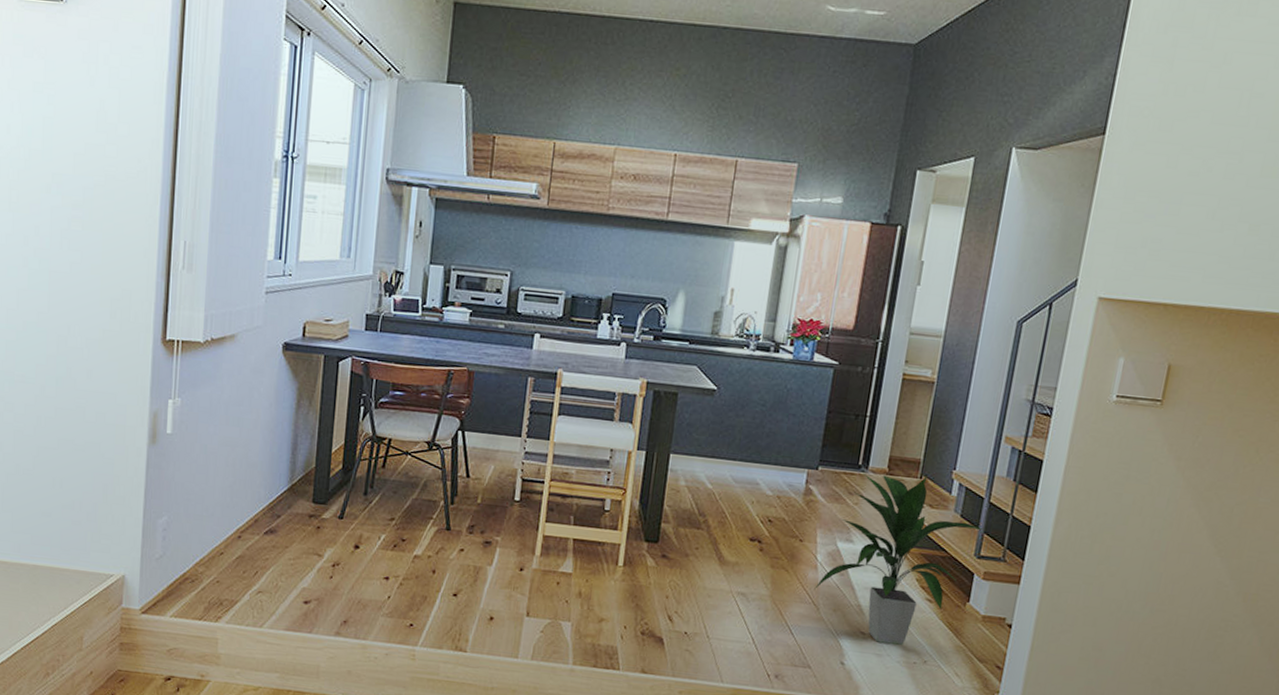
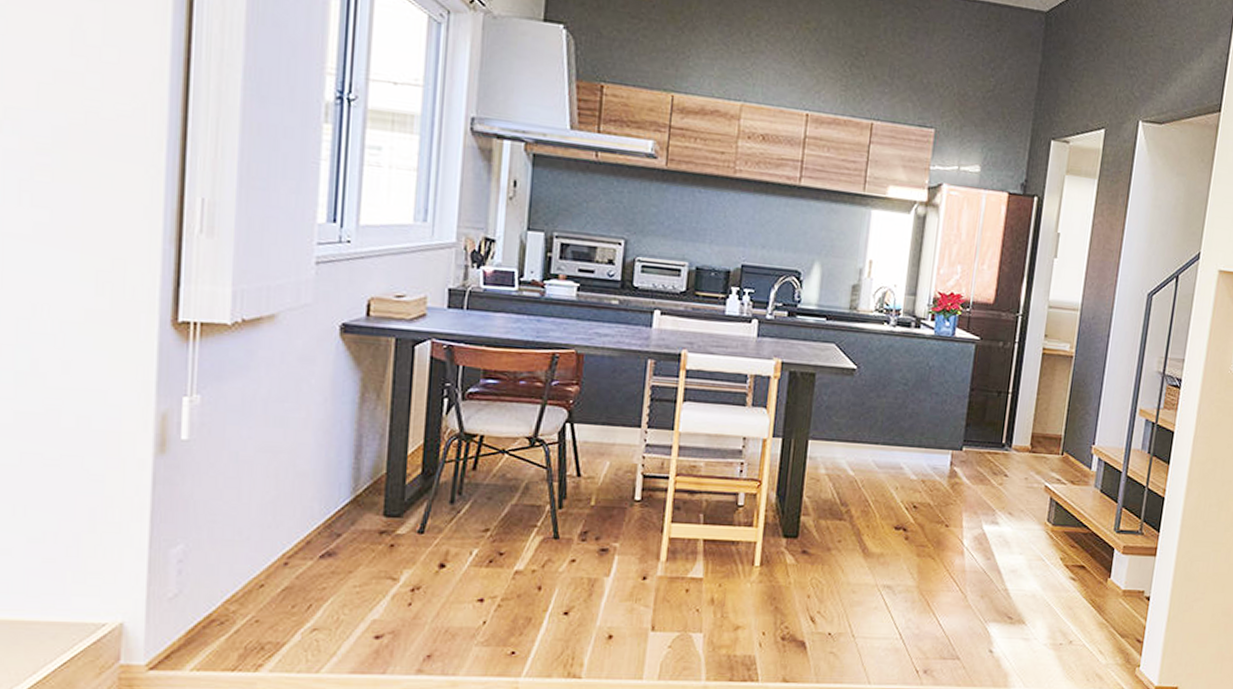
indoor plant: present [813,473,985,645] -> none [960,451,1123,627]

